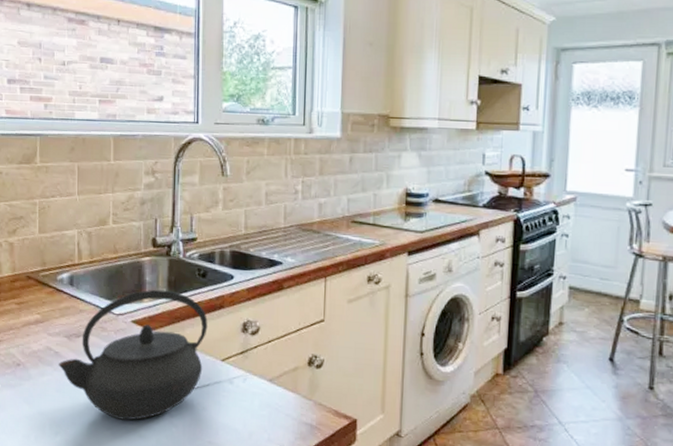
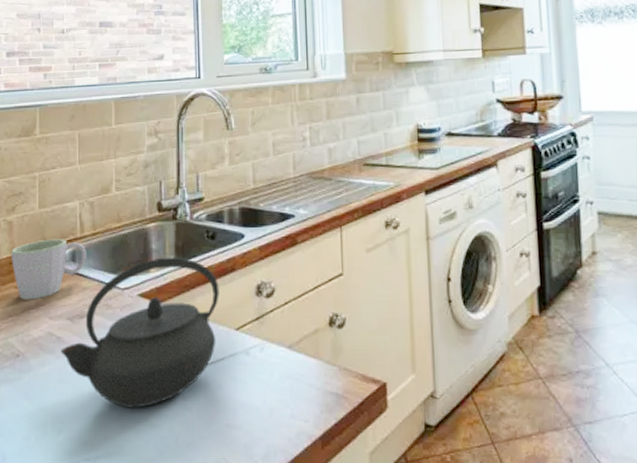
mug: none [11,262,83,317] -> present [10,239,86,300]

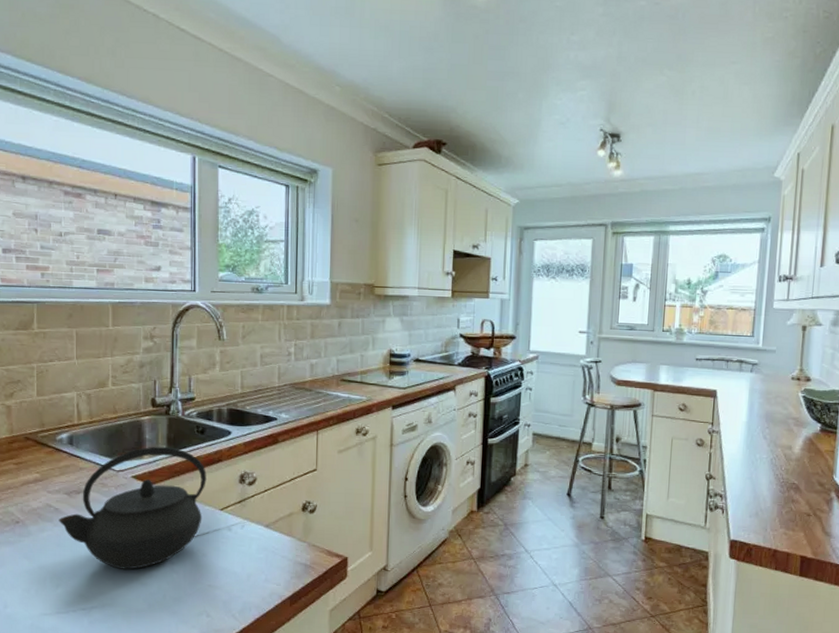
mug: present [10,239,86,300] -> none [9,424,83,476]

